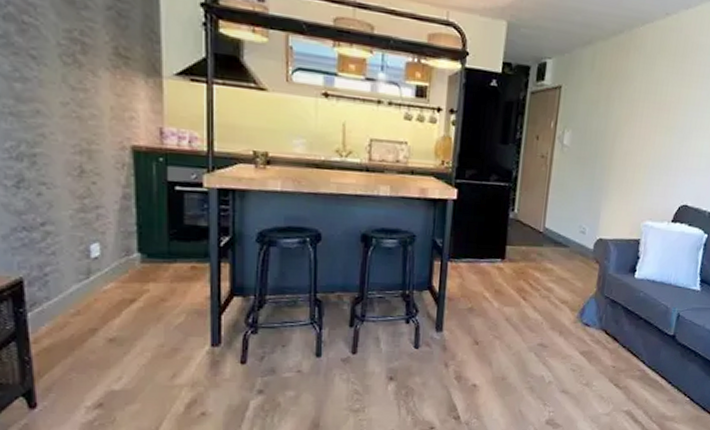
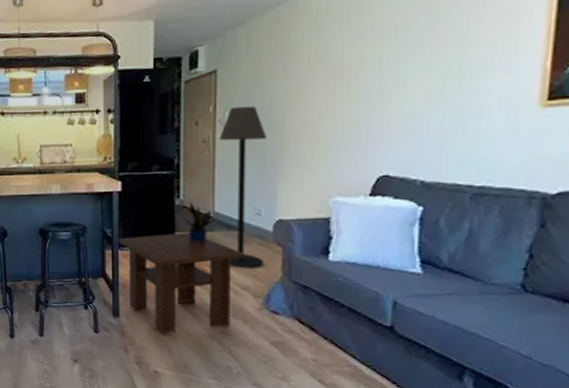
coffee table: none [449,246,568,350] -> present [118,232,246,336]
potted plant: none [516,216,544,257] -> present [184,202,215,242]
floor lamp: none [553,125,598,284] -> present [219,106,267,268]

